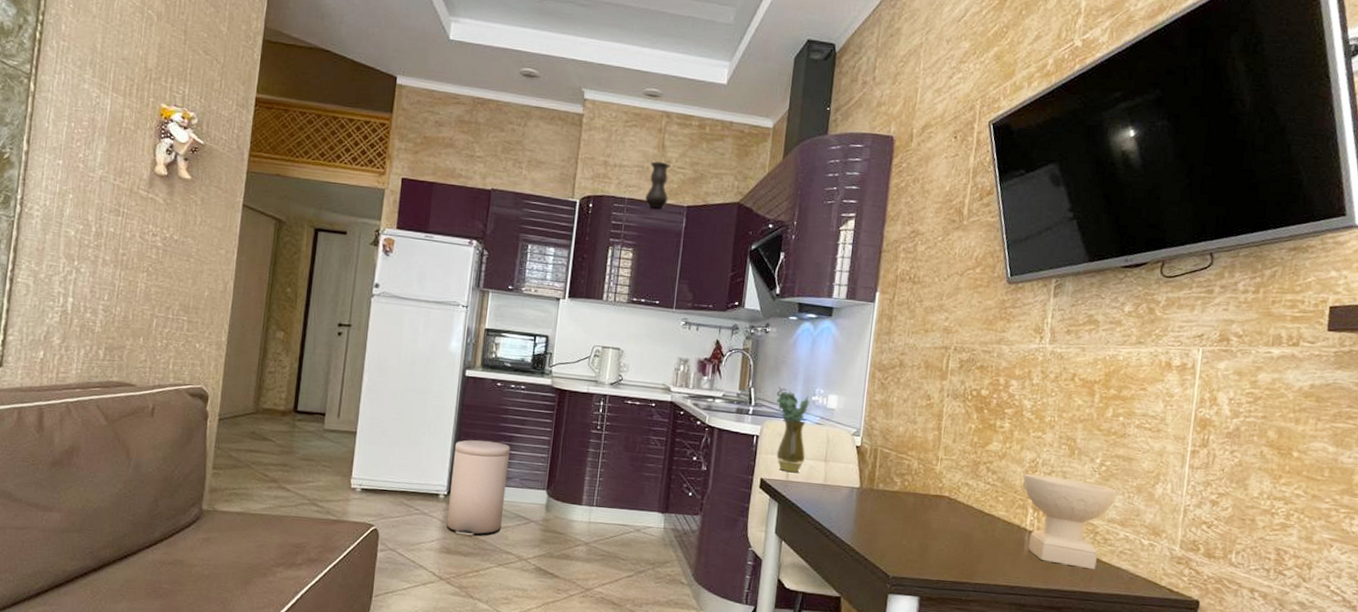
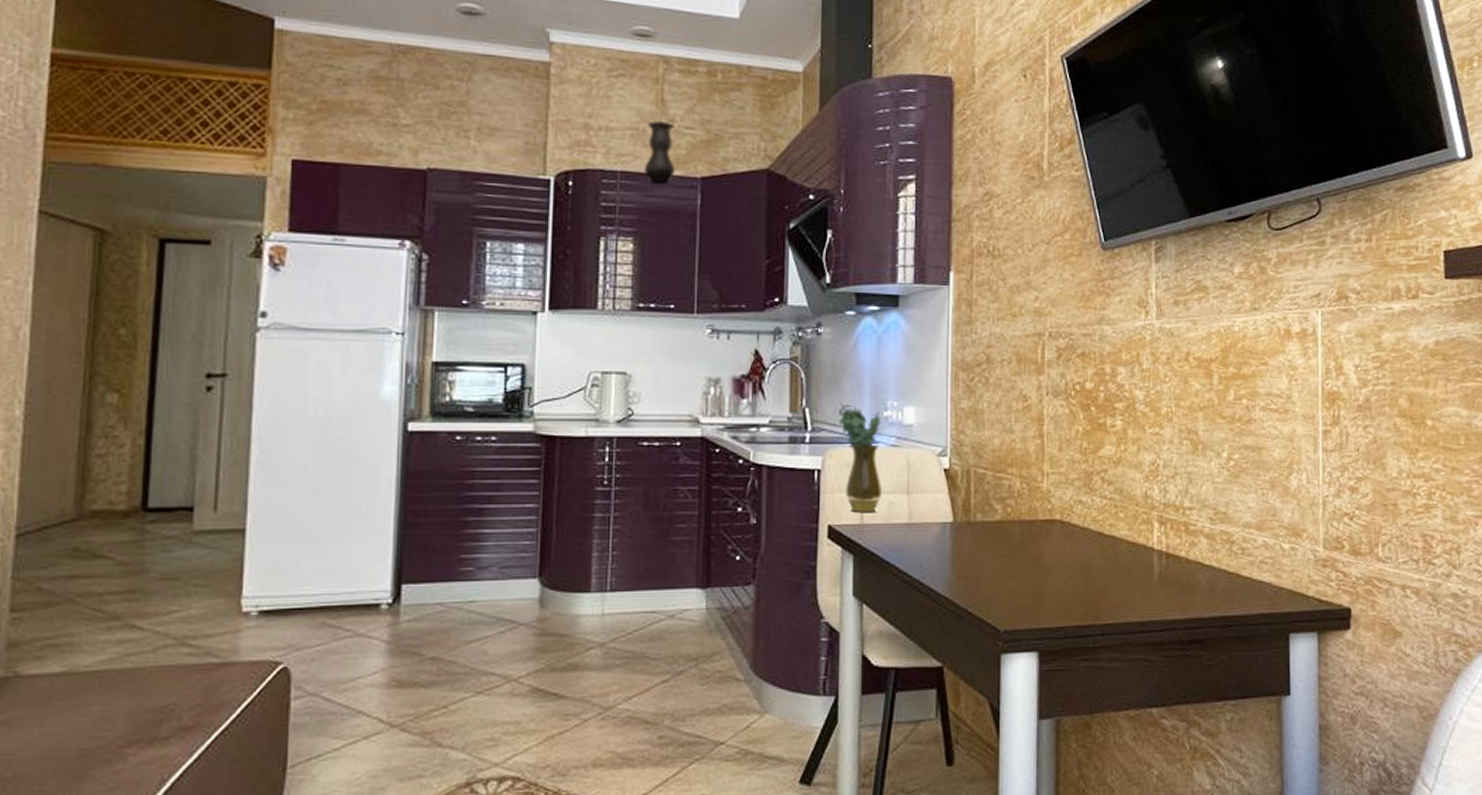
pedal bin: present [446,439,511,536] -> none [394,518,482,658]
decorative bowl: present [1023,473,1117,570] -> none [1144,479,1249,588]

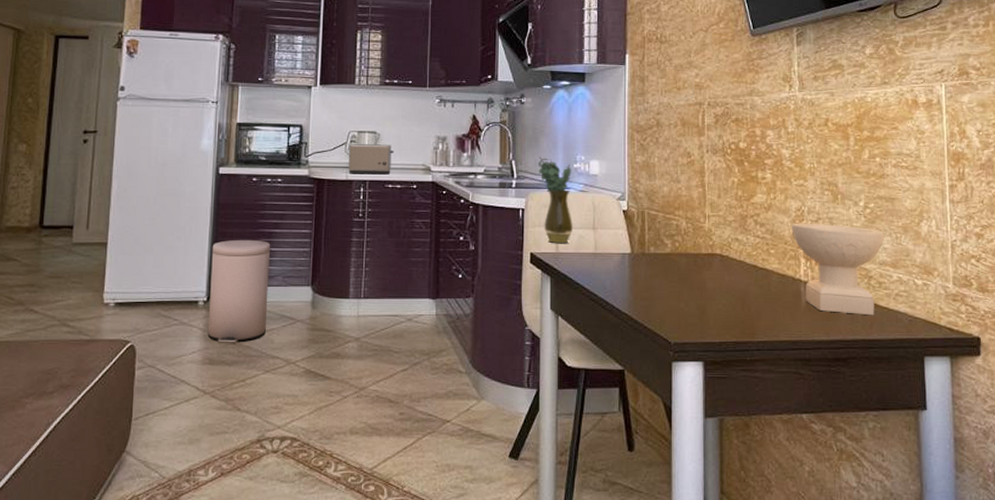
pedal bin: none [394,518,482,658] -> present [207,239,271,343]
toaster: none [589,389,650,429] -> present [349,144,394,175]
decorative bowl: none [1144,479,1249,588] -> present [791,223,884,316]

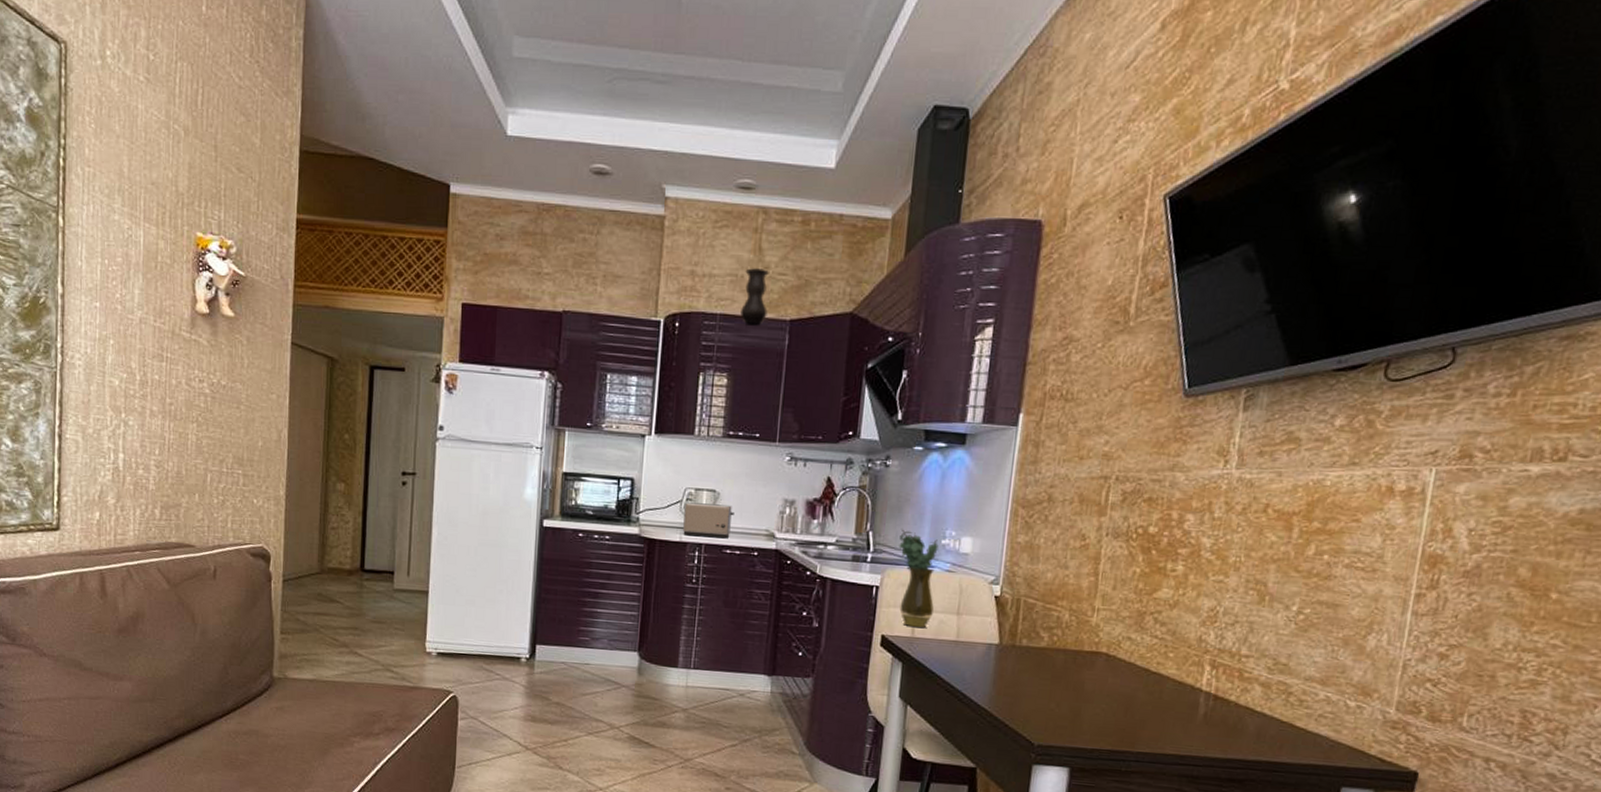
pedal bin: present [207,239,271,343] -> none [530,597,597,703]
decorative bowl: present [791,223,884,316] -> none [1199,624,1317,737]

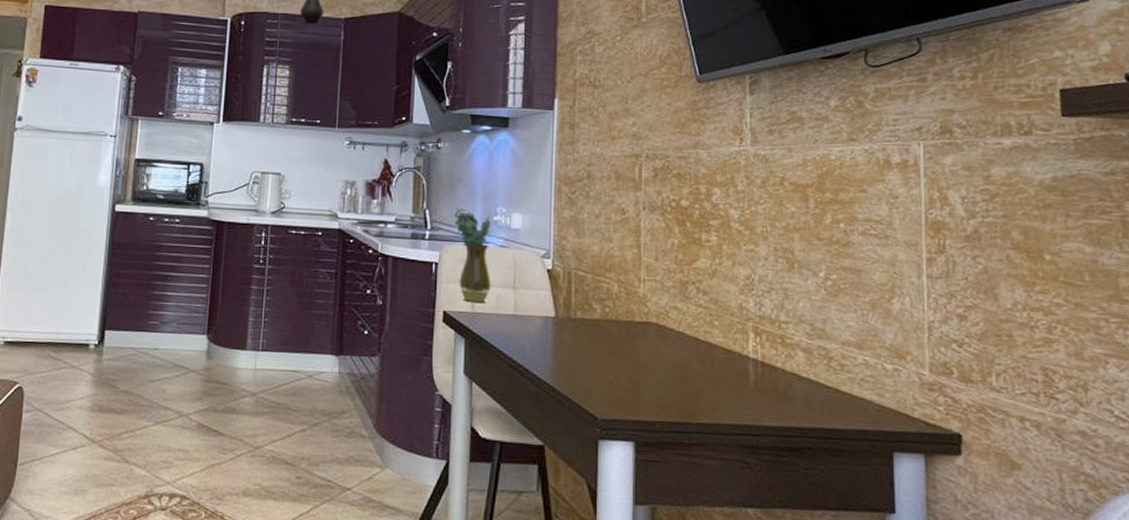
toaster: present [683,502,734,539] -> none [250,185,299,220]

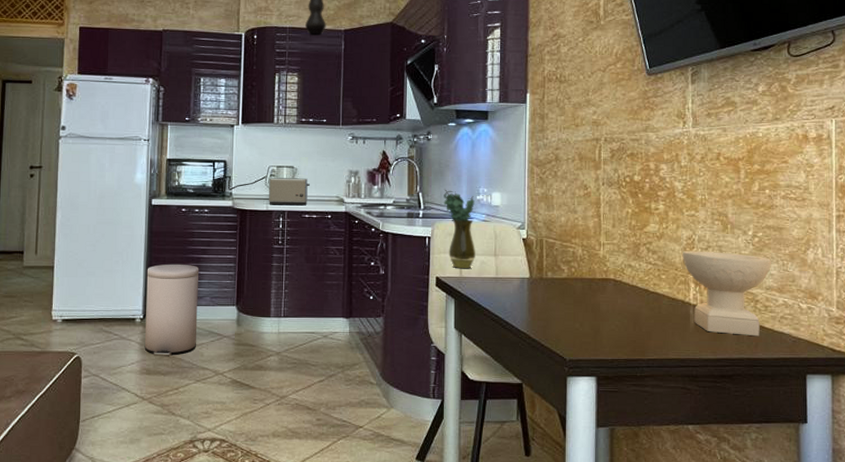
pedal bin: none [97,281,166,391] -> present [144,263,200,356]
toaster: none [250,185,299,220] -> present [269,178,310,206]
decorative bowl: none [739,292,848,402] -> present [682,250,771,337]

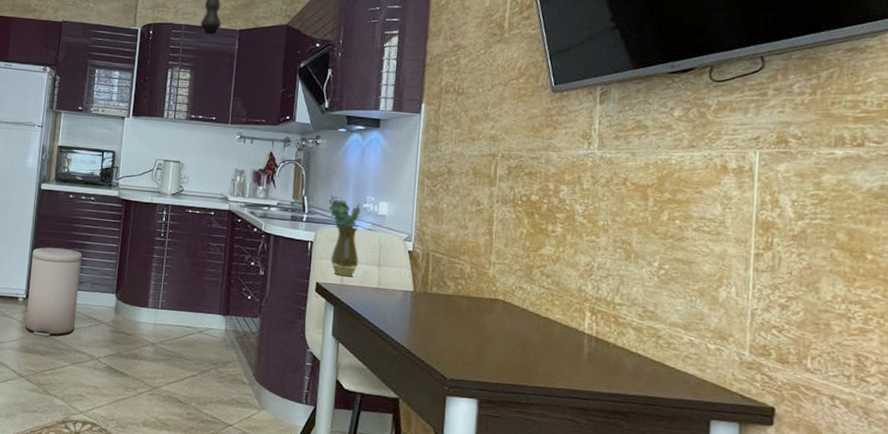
toaster: present [269,178,310,206] -> none [154,171,195,201]
decorative bowl: present [682,250,771,337] -> none [578,277,678,375]

